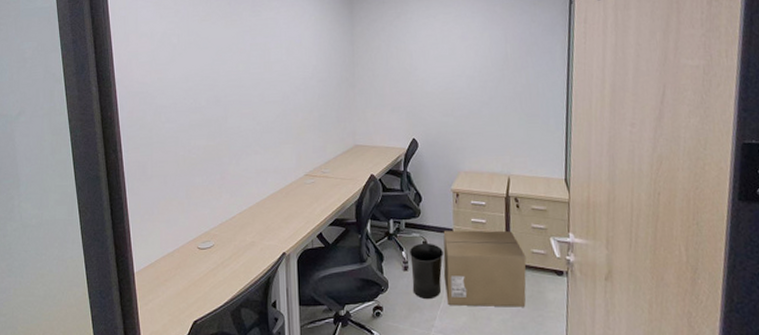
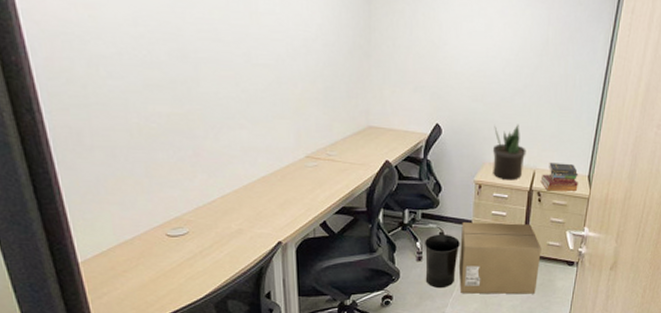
planter: none [465,133,499,188] -> present [492,124,527,181]
books: none [516,167,556,197] -> present [540,163,579,191]

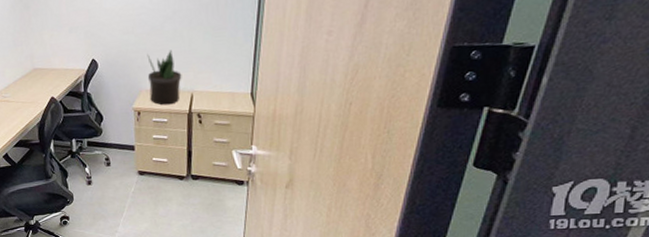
waste bin: present [424,234,460,288] -> none [92,159,126,209]
box: present [459,222,541,295] -> none [125,146,207,214]
books: present [540,163,579,191] -> none [199,82,241,112]

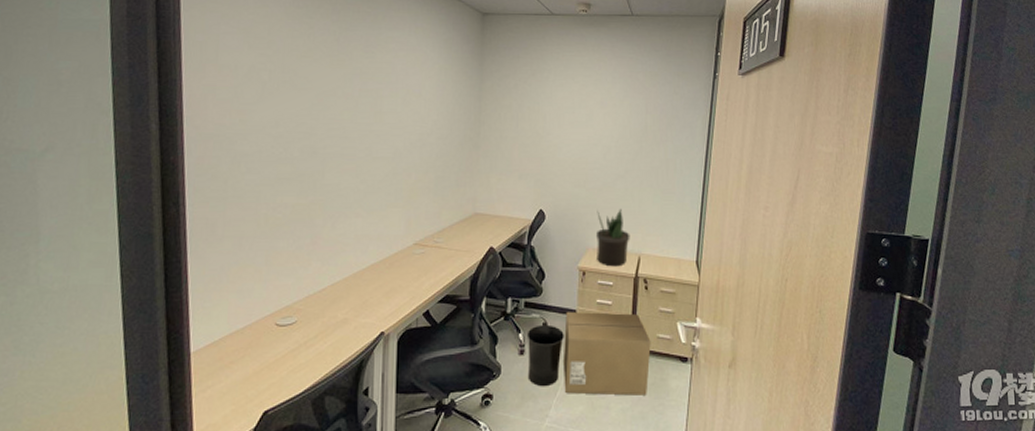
waste bin: none [92,159,126,209] -> present [526,324,564,386]
box: none [125,146,207,214] -> present [564,312,651,396]

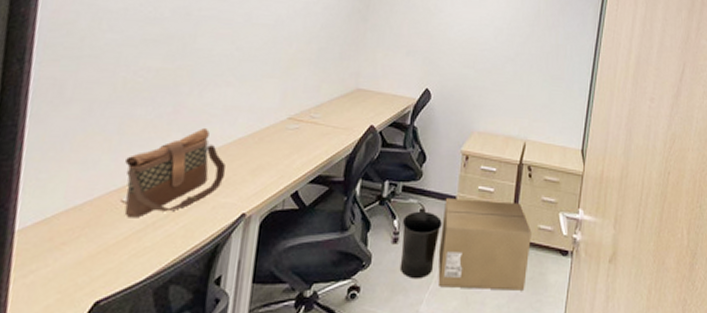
shoulder bag: none [275,257,362,339] -> present [124,128,225,218]
planter: present [595,208,630,267] -> none [481,92,517,152]

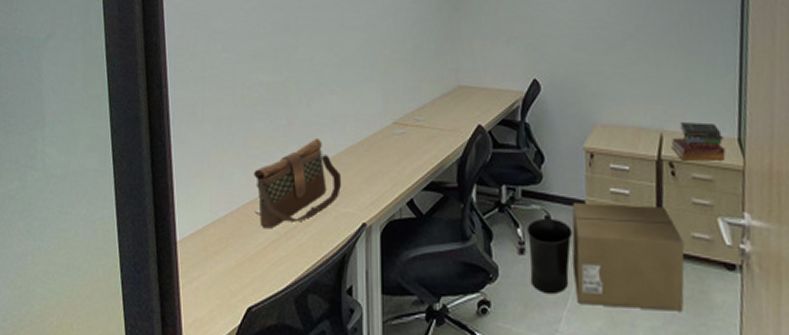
books: none [531,134,572,166] -> present [671,122,726,161]

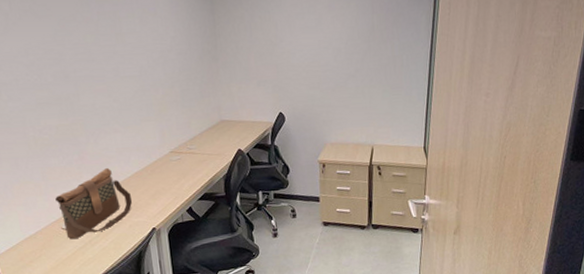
waste bin: present [526,218,572,293] -> none [278,211,311,261]
box: present [572,203,685,311] -> none [310,196,386,265]
books: present [671,122,726,161] -> none [379,137,415,165]

